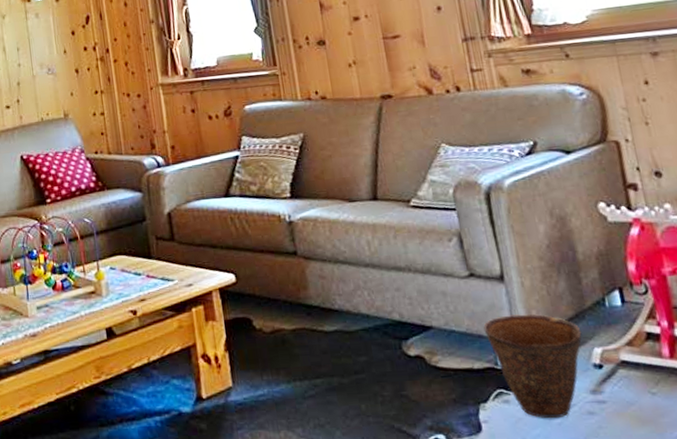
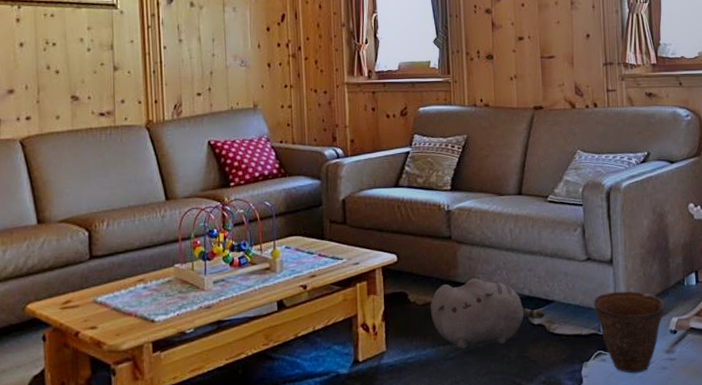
plush toy: none [279,300,423,385] -> present [430,278,545,349]

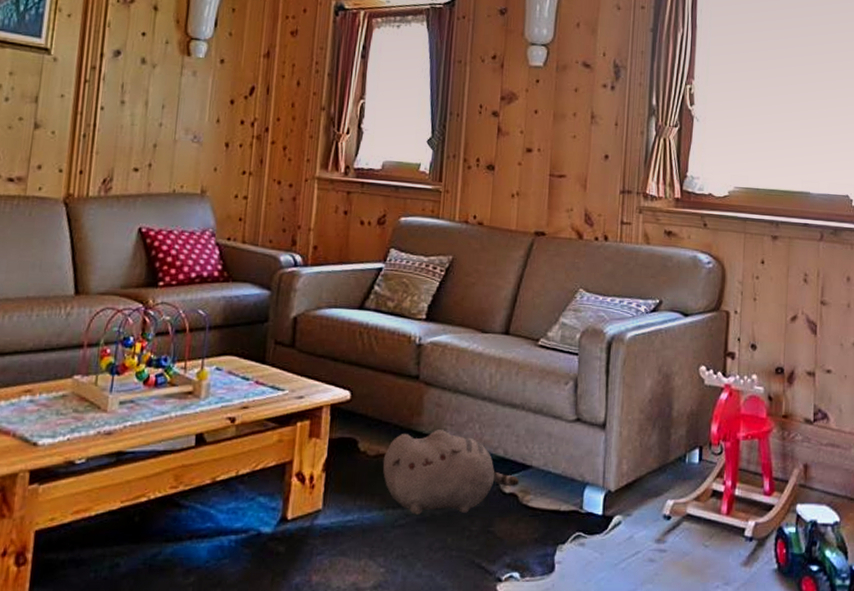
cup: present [593,290,665,373] -> none [577,462,660,564]

